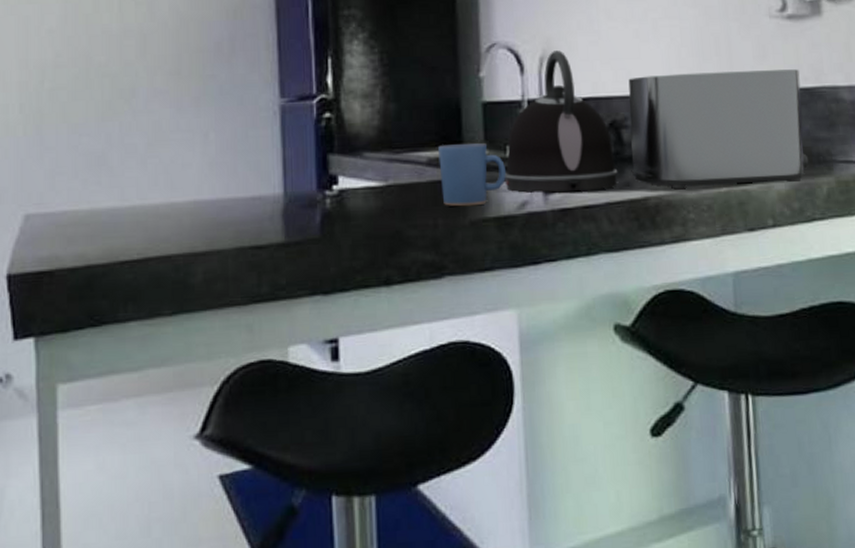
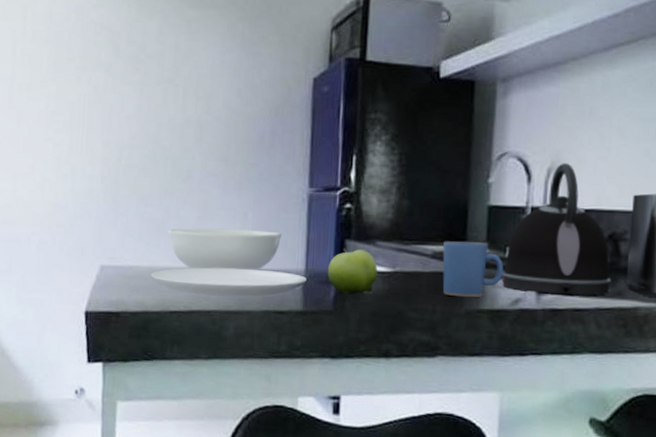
plate: none [92,198,287,238] -> present [151,267,307,297]
bowl: none [110,152,253,207] -> present [168,228,282,270]
fruit: none [310,163,368,218] -> present [327,248,378,295]

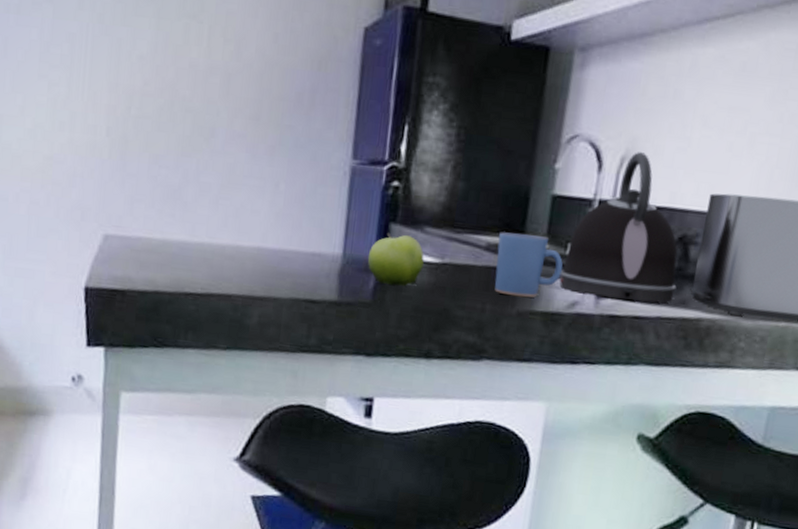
plate: present [151,267,307,297] -> none [163,243,344,282]
bowl: present [168,228,282,270] -> none [185,196,319,252]

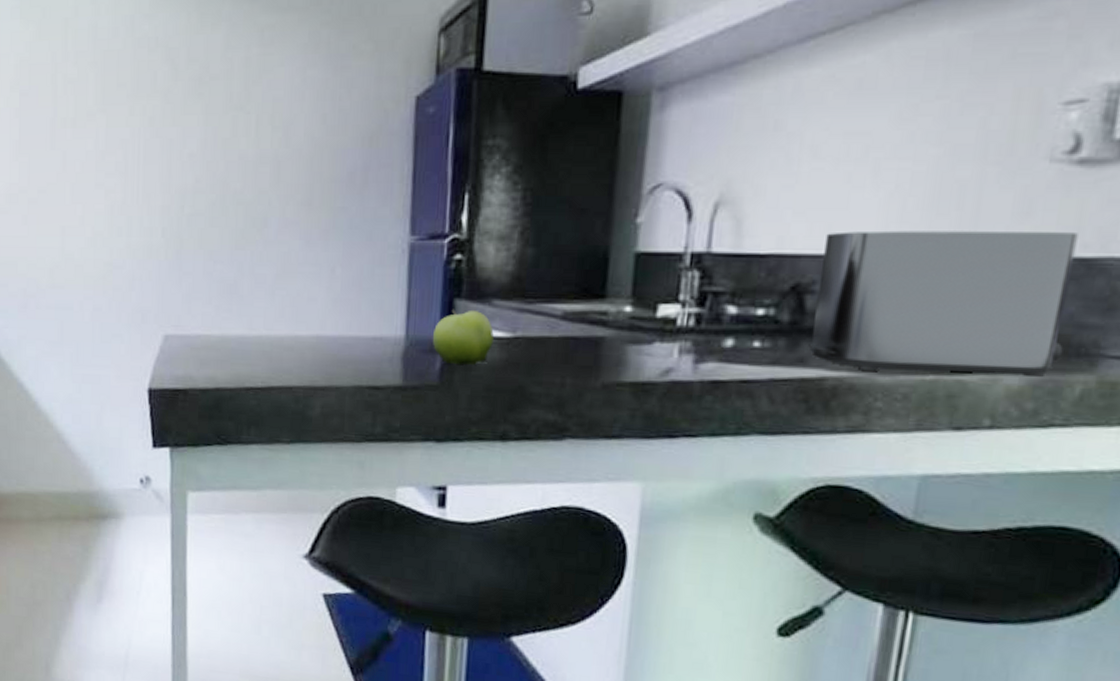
mug: present [494,232,563,298] -> none [574,298,653,368]
kettle: present [559,152,678,303] -> none [649,195,792,363]

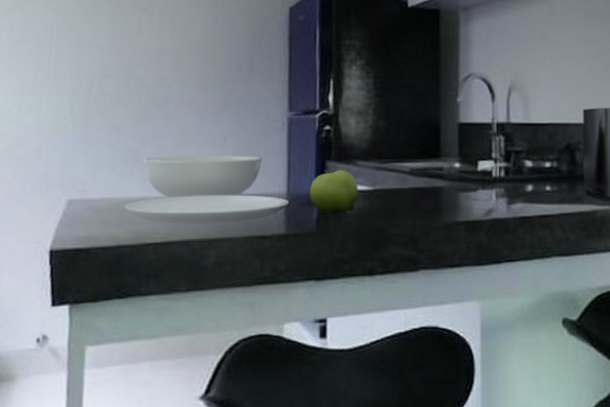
plate: none [222,335,407,370] -> present [124,194,289,224]
bowl: none [241,288,378,338] -> present [143,155,263,198]

